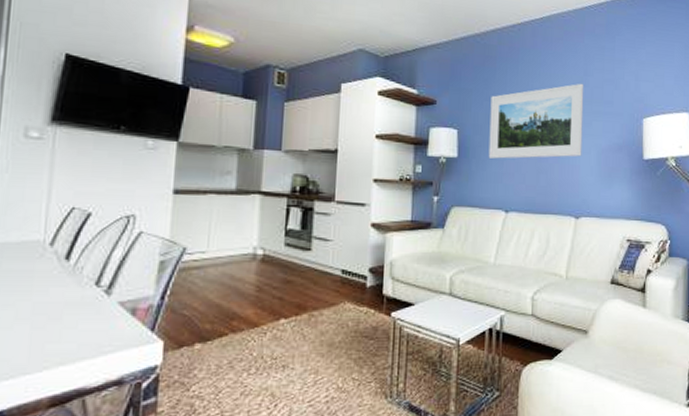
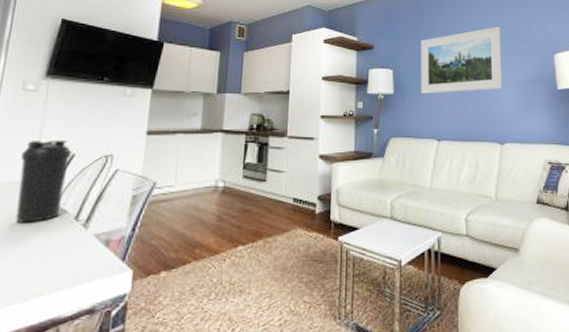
water bottle: none [27,196,88,287] -> present [15,139,72,223]

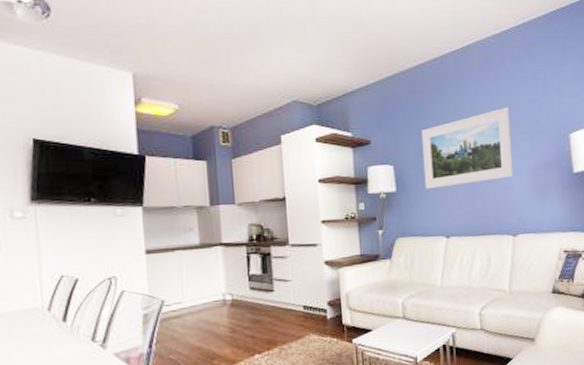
water bottle: present [15,139,72,223] -> none [26,265,76,348]

